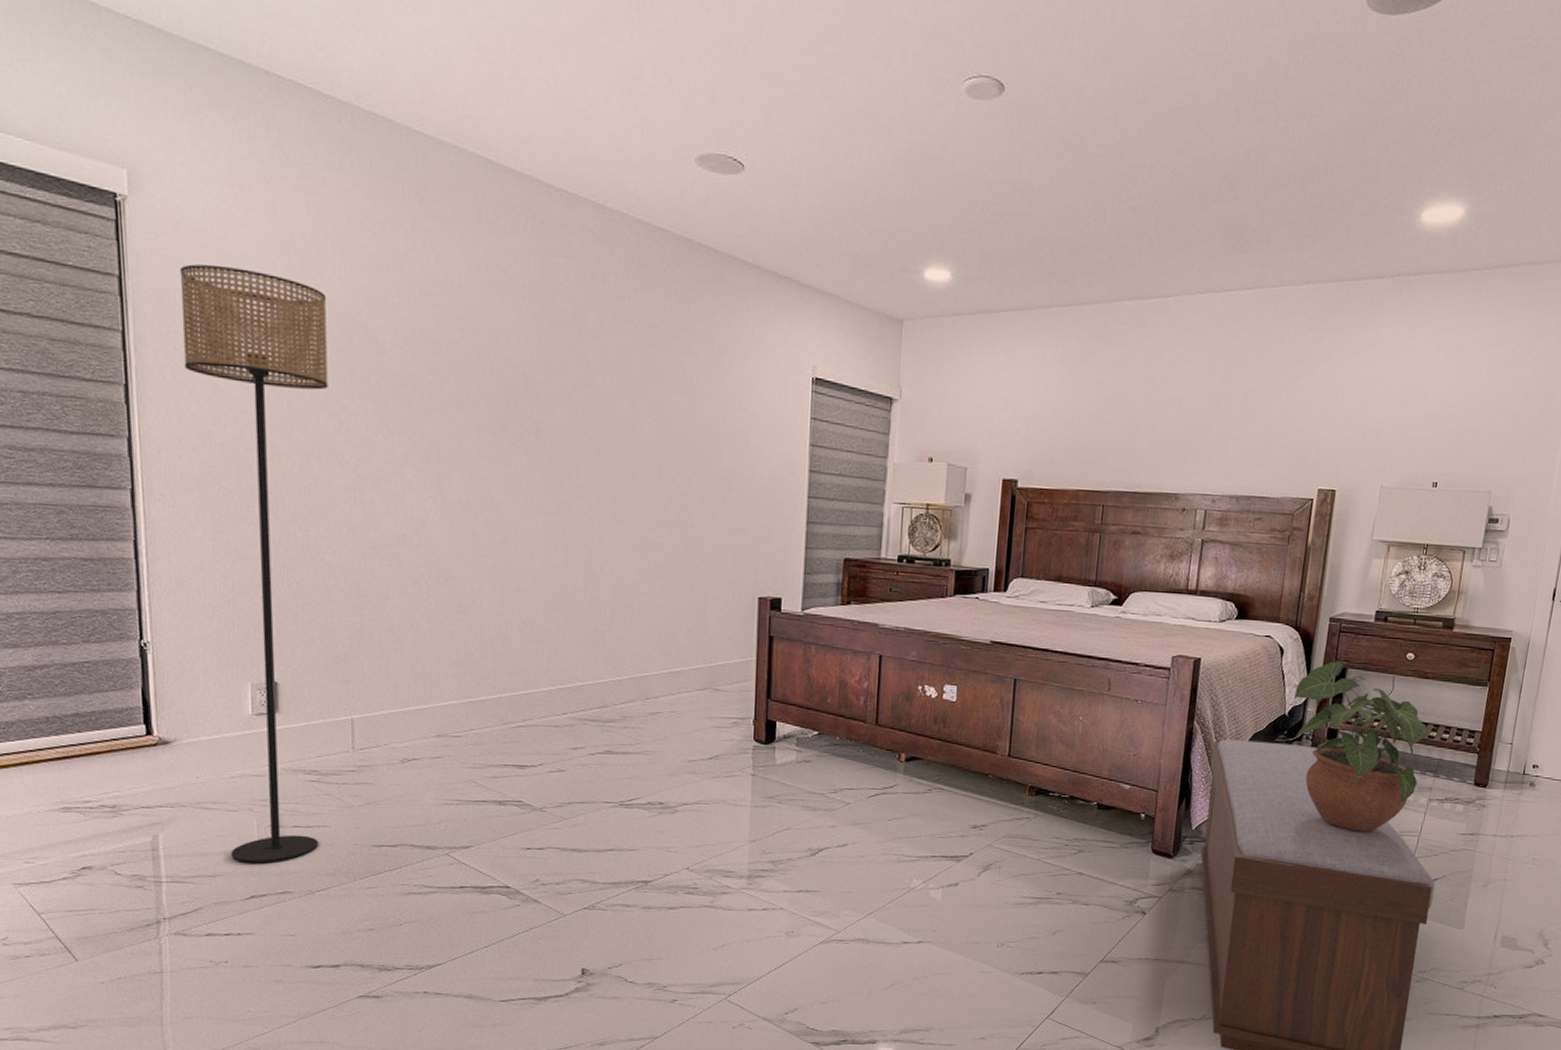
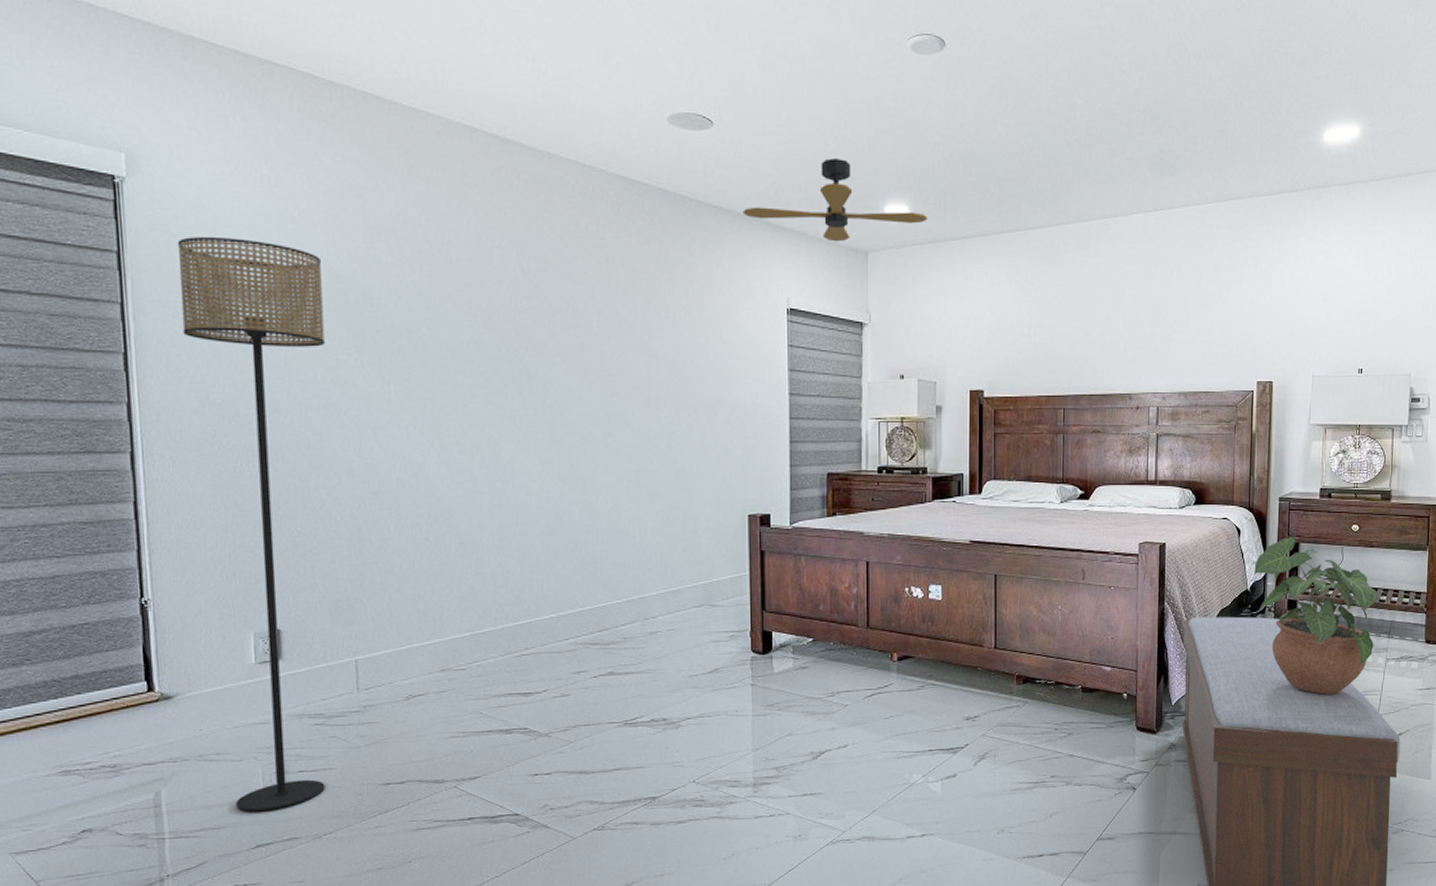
ceiling fan: none [771,213,971,308] -> present [743,158,928,242]

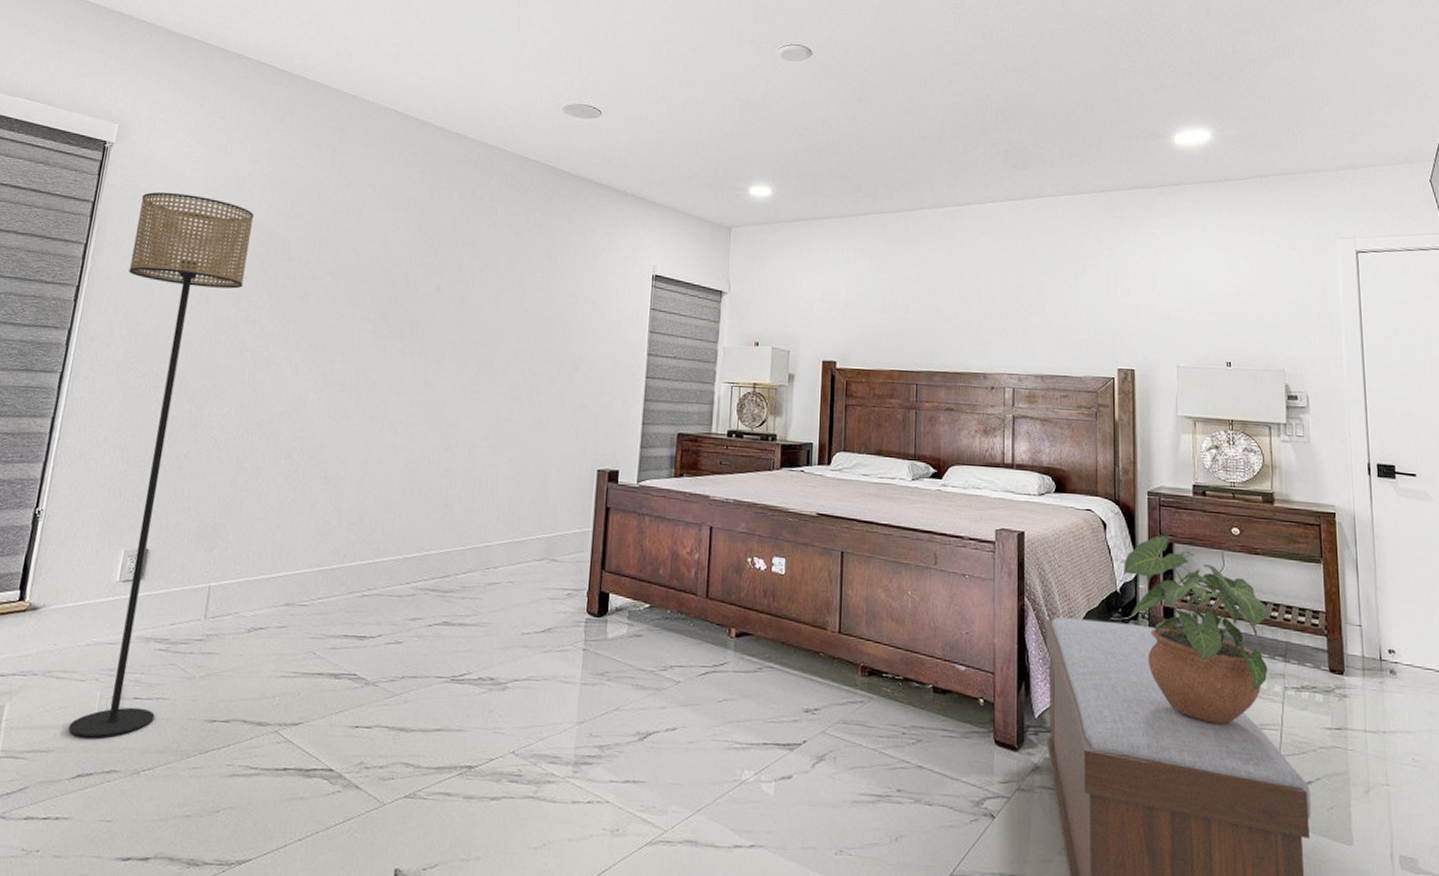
ceiling fan: present [743,158,928,242] -> none [620,145,789,218]

